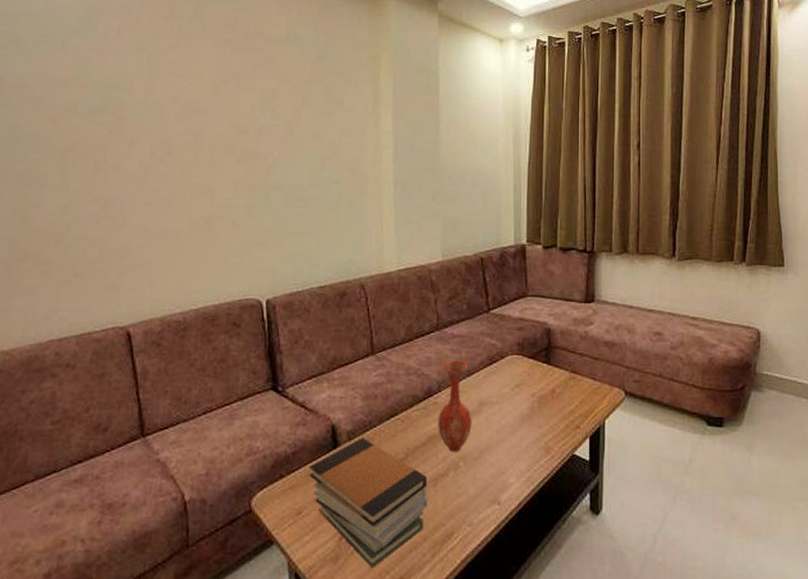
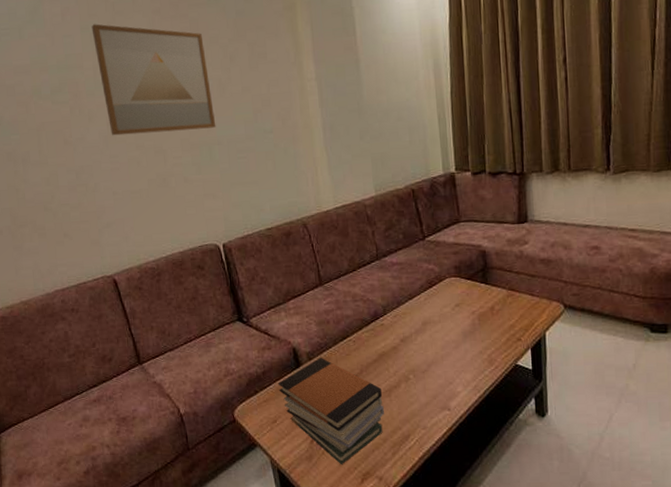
wall art: none [150,45,278,171] -> present [91,24,216,136]
vase: present [438,360,472,452] -> none [385,285,418,367]

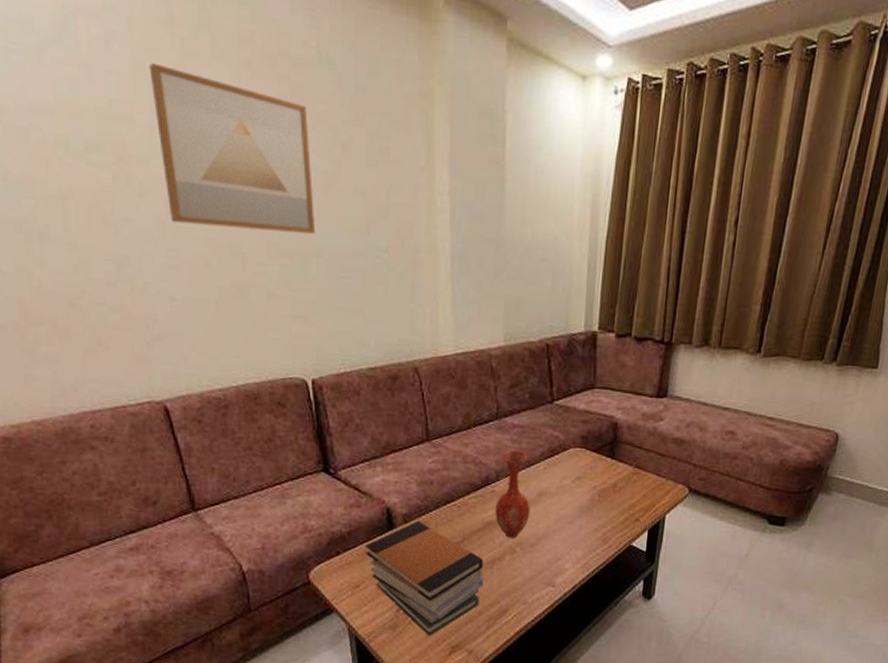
vase: none [385,285,418,367] -> present [495,450,530,538]

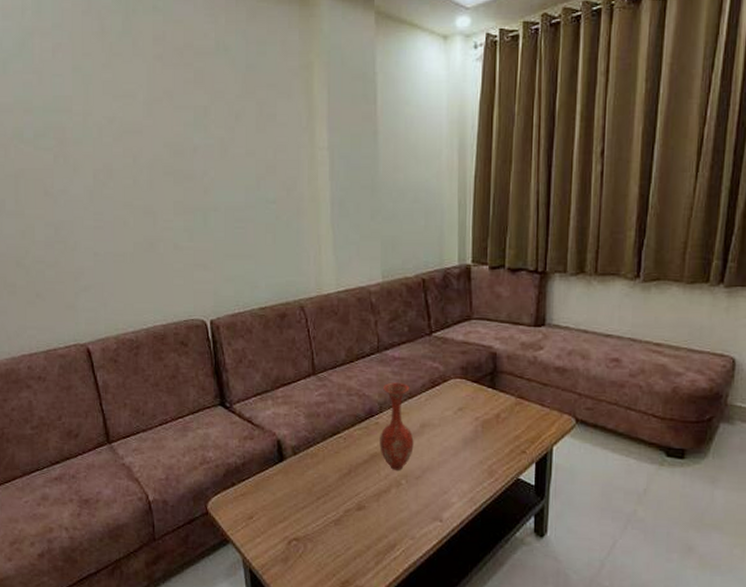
wall art: present [149,63,316,234] -> none [84,65,214,192]
book stack: present [366,520,483,637] -> none [258,452,370,571]

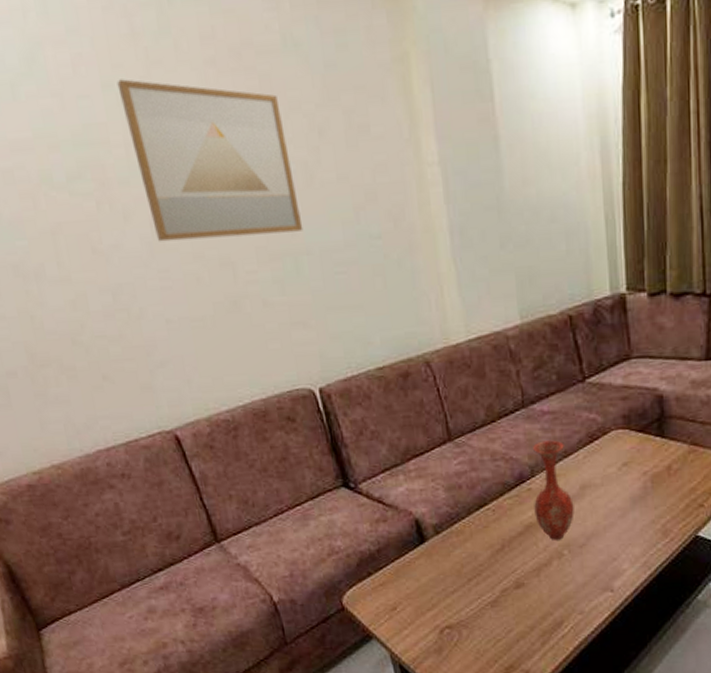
wall art: none [84,65,214,192] -> present [117,79,304,242]

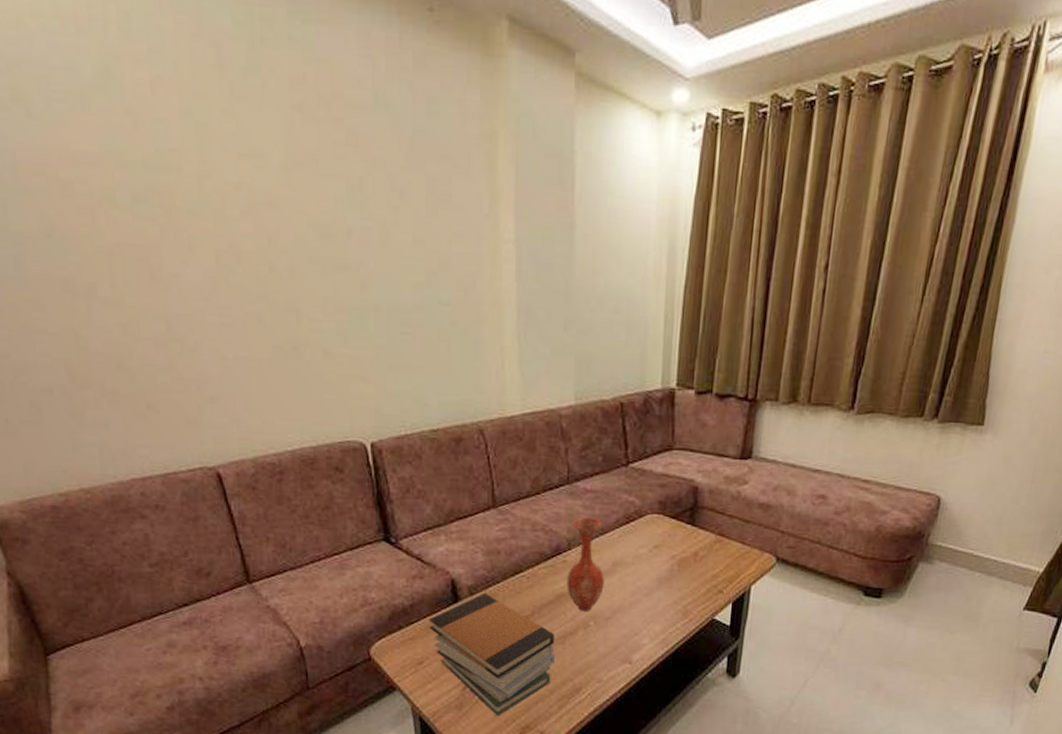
wall art: present [117,79,304,242] -> none [197,109,373,288]
book stack: none [398,530,532,658] -> present [429,592,555,717]

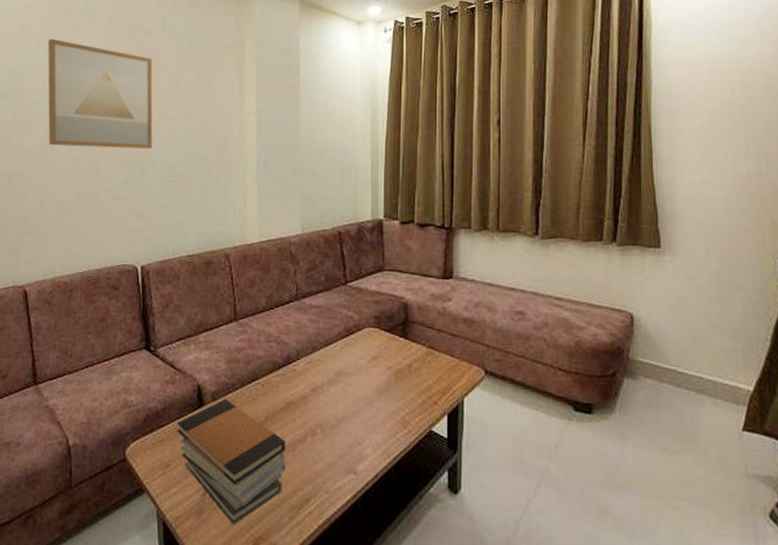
wall art: none [197,109,373,288] -> present [47,39,153,149]
vase: present [566,517,605,611] -> none [296,330,329,419]

